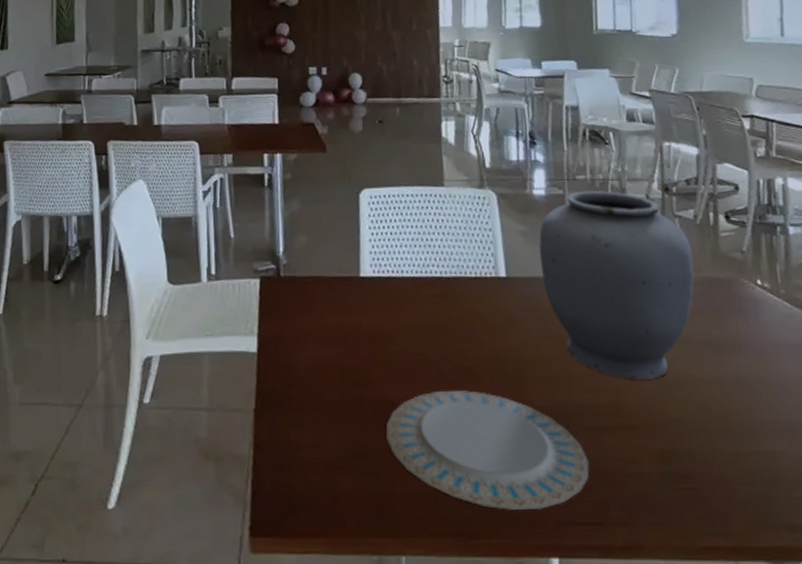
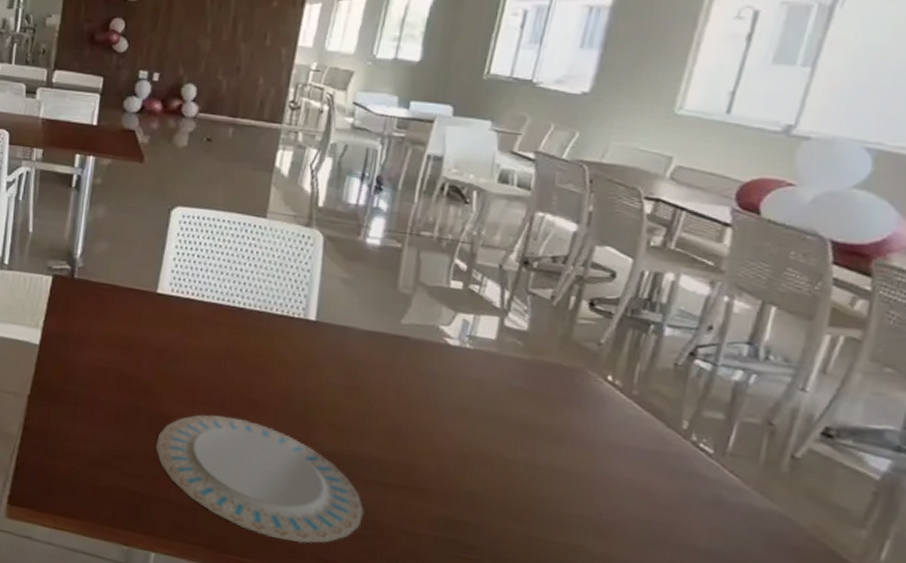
vase: present [539,190,695,380] -> none [355,248,539,451]

